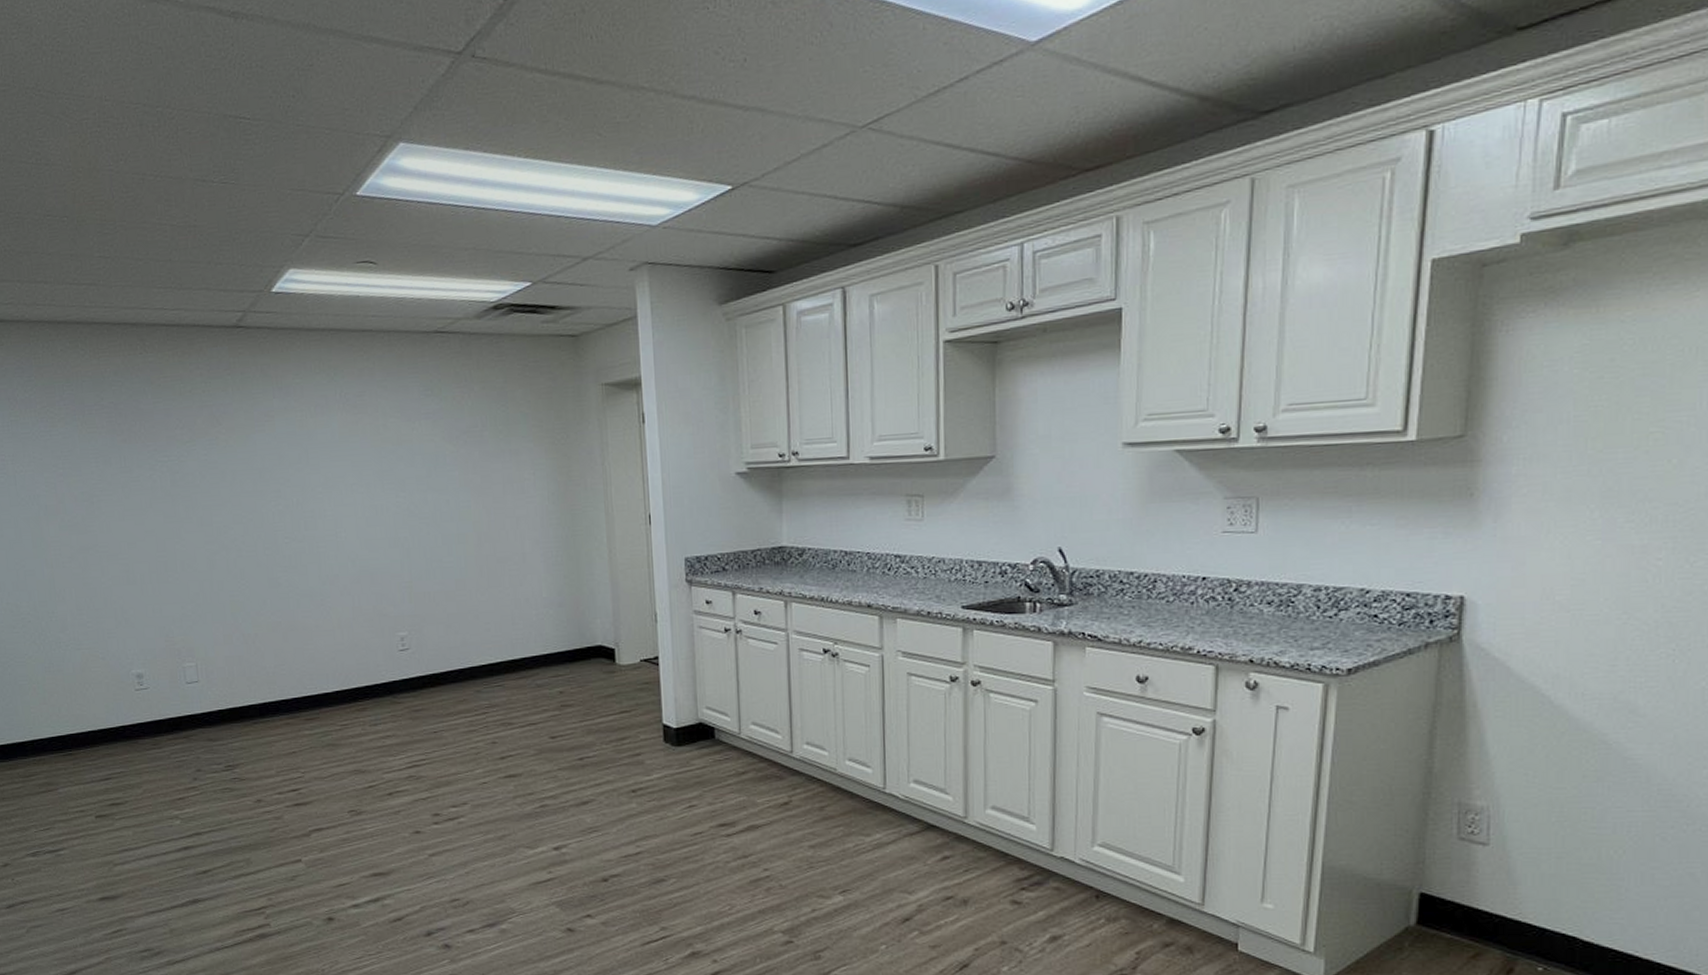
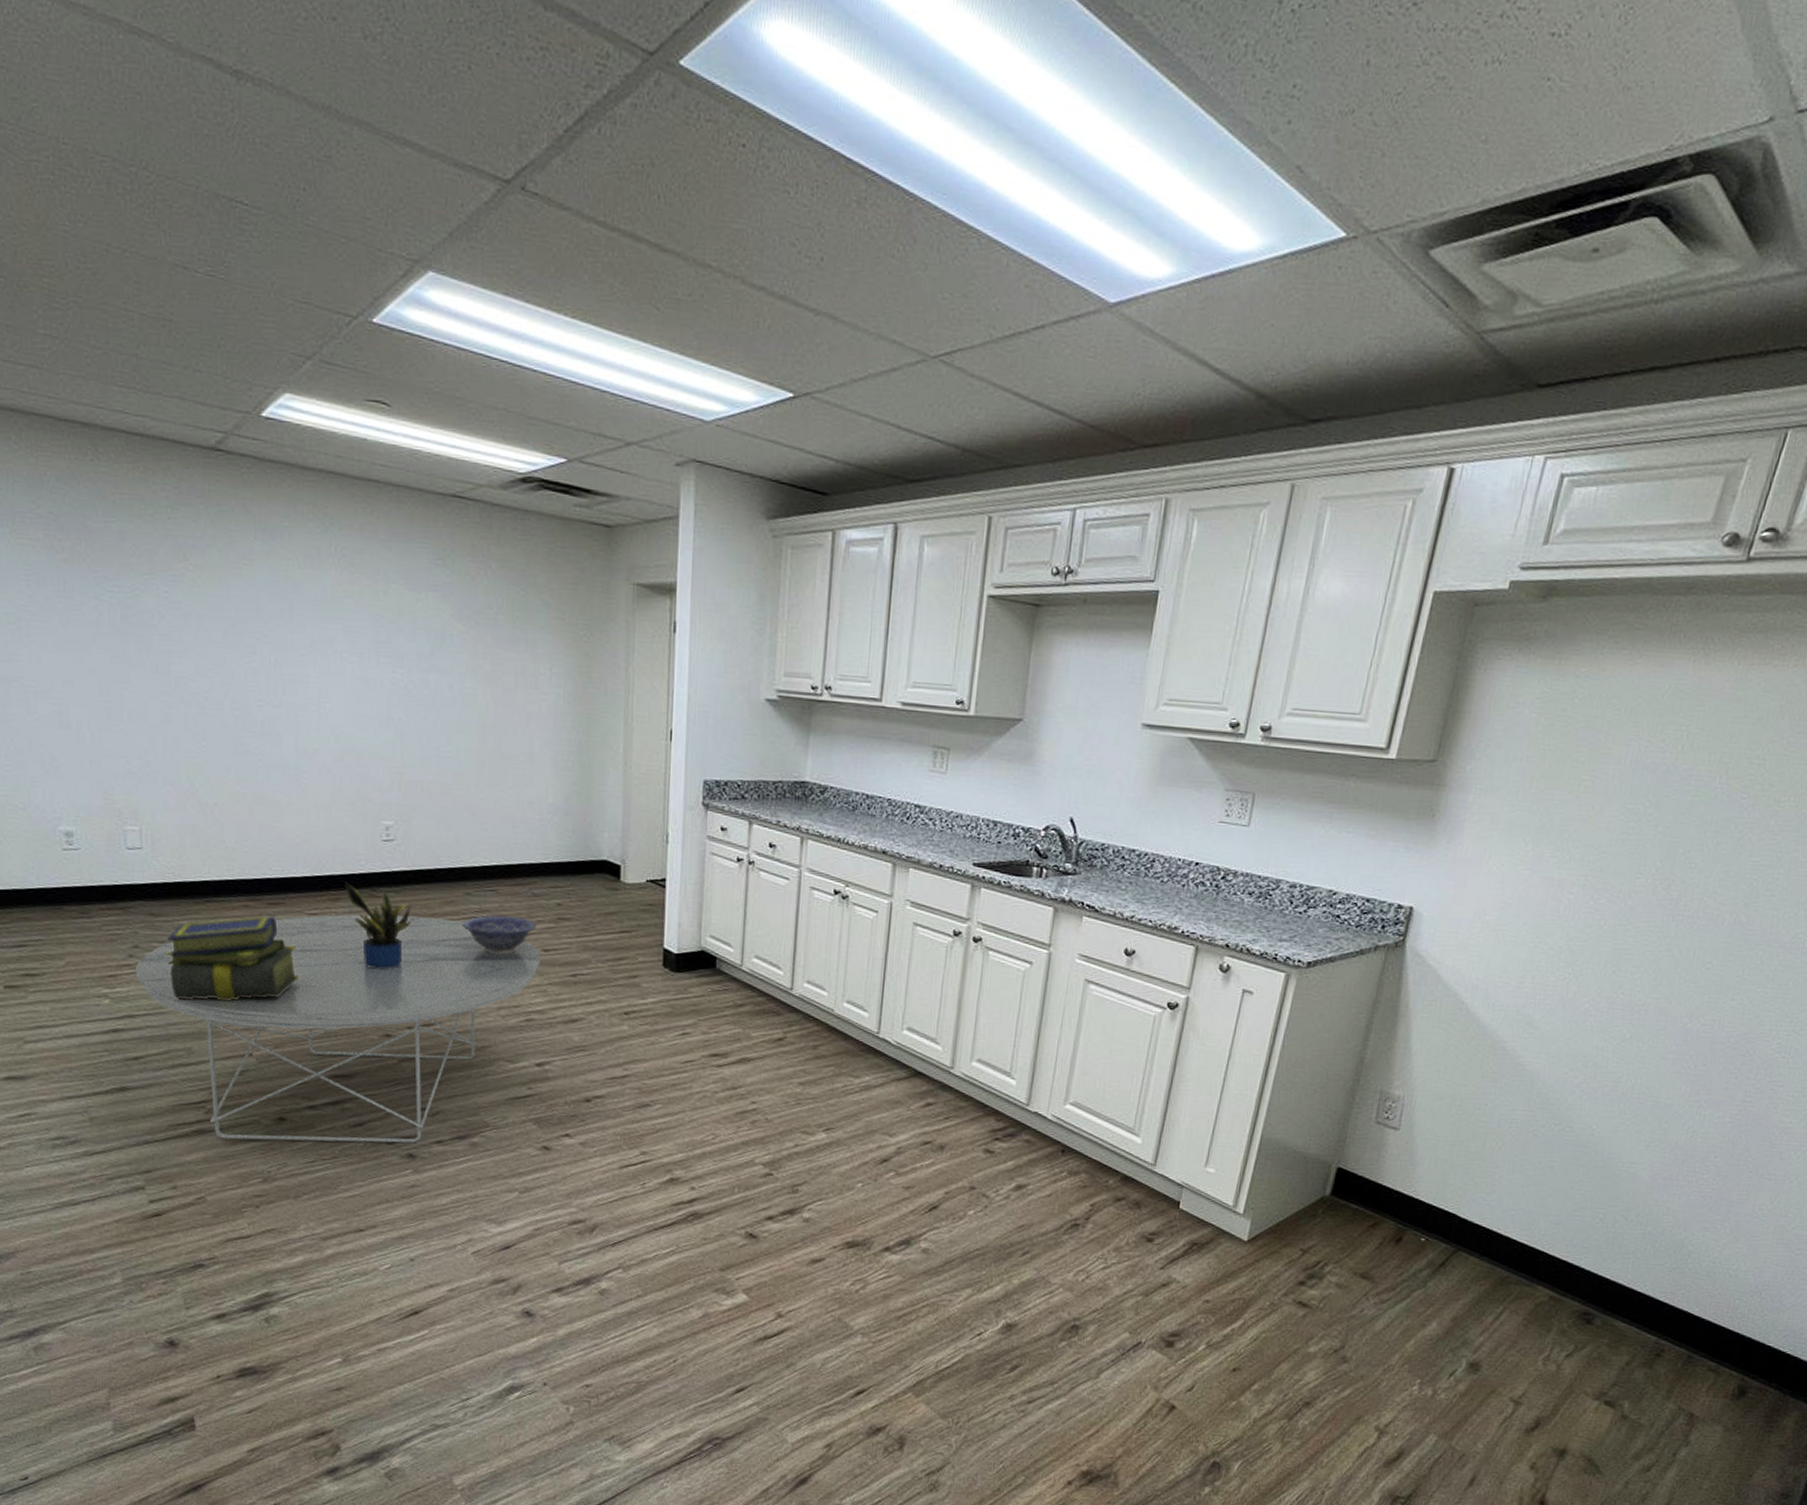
coffee table: none [199,717,549,942] -> present [135,914,540,1144]
stack of books: none [223,731,336,815] -> present [165,916,299,1001]
potted plant: none [370,692,431,771] -> present [345,882,412,970]
decorative bowl: none [475,707,542,745] -> present [462,914,536,954]

